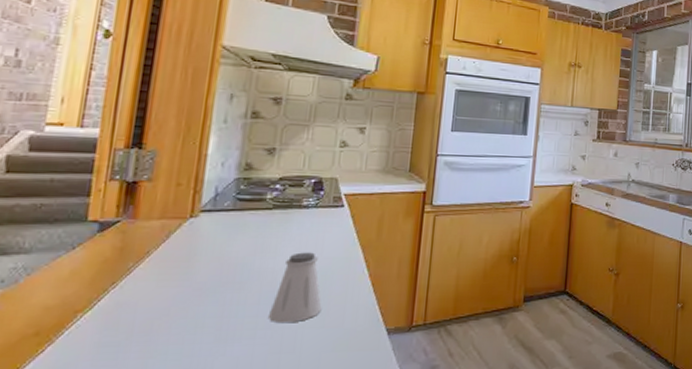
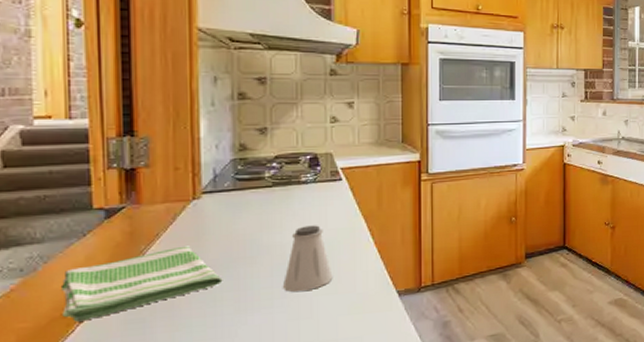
dish towel: none [35,266,208,341] -> present [62,246,223,322]

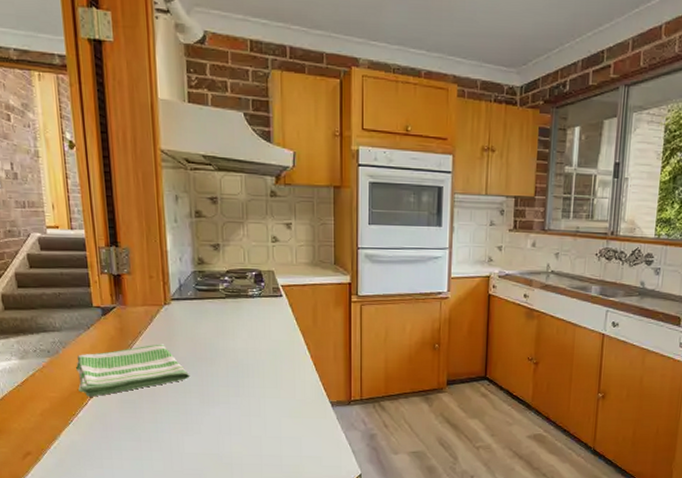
saltshaker: present [283,225,333,293] -> none [237,335,276,393]

